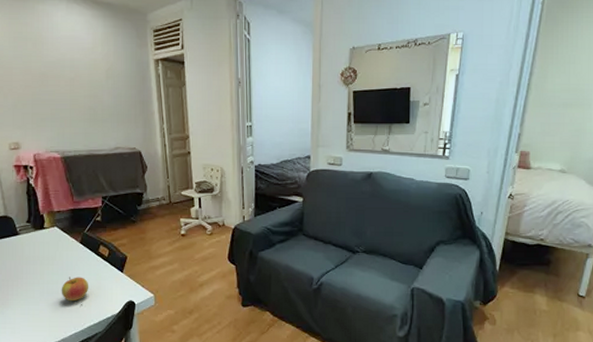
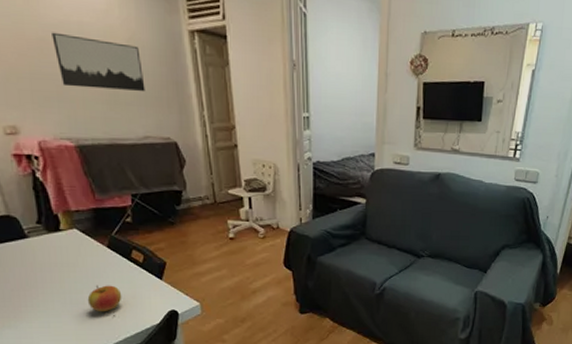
wall art: none [51,68,118,111] -> present [52,32,145,92]

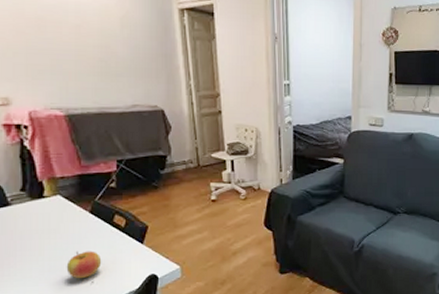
wall art: present [52,32,145,92] -> none [50,11,136,64]

